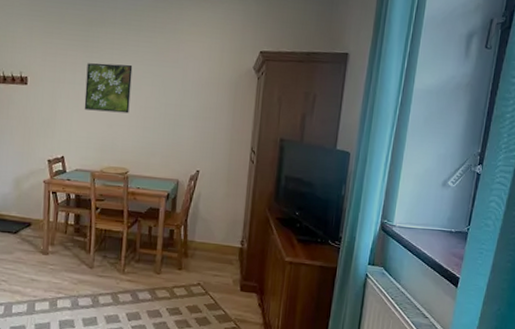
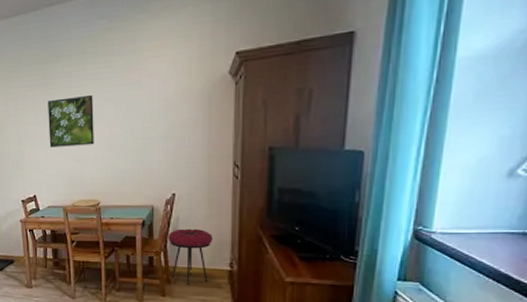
stool: none [189,204,229,260] -> present [168,228,213,285]

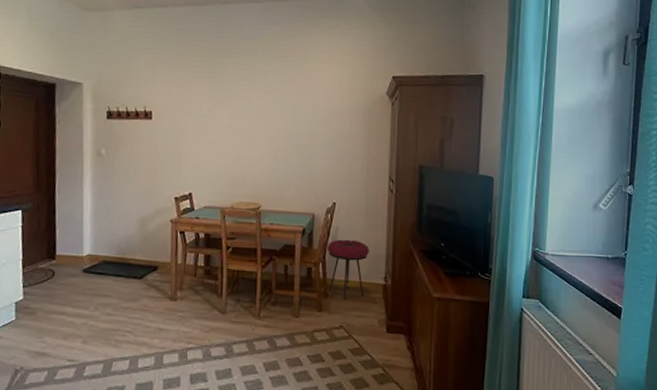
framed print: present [48,94,94,148] -> none [211,94,261,145]

